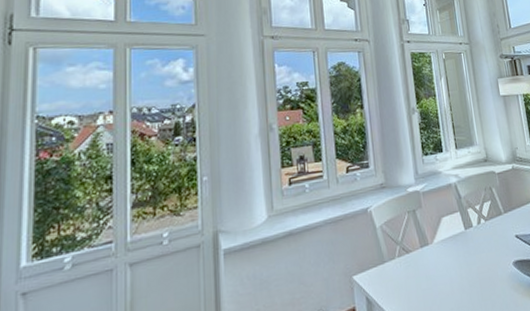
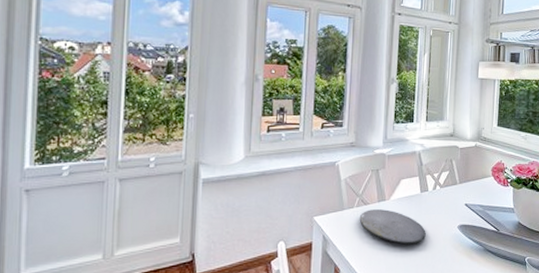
plate: none [403,255,480,295] -> present [359,209,426,245]

